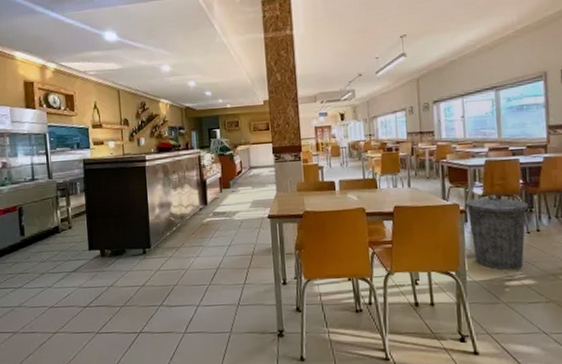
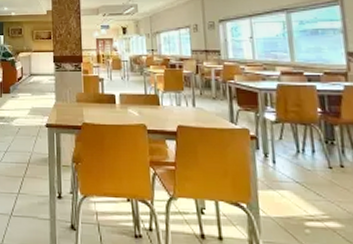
trash can: present [465,193,529,271] -> none [256,120,330,209]

